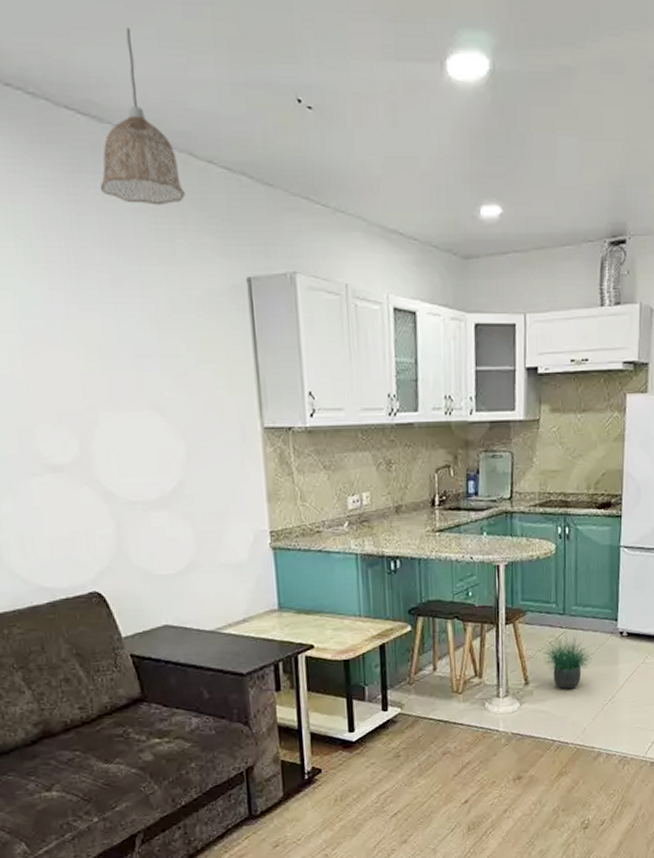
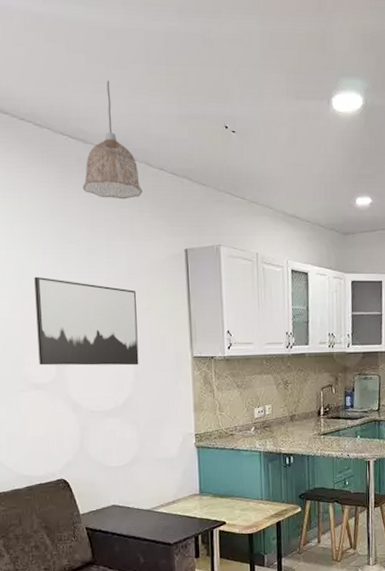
wall art: none [40,315,191,440] -> present [34,276,139,366]

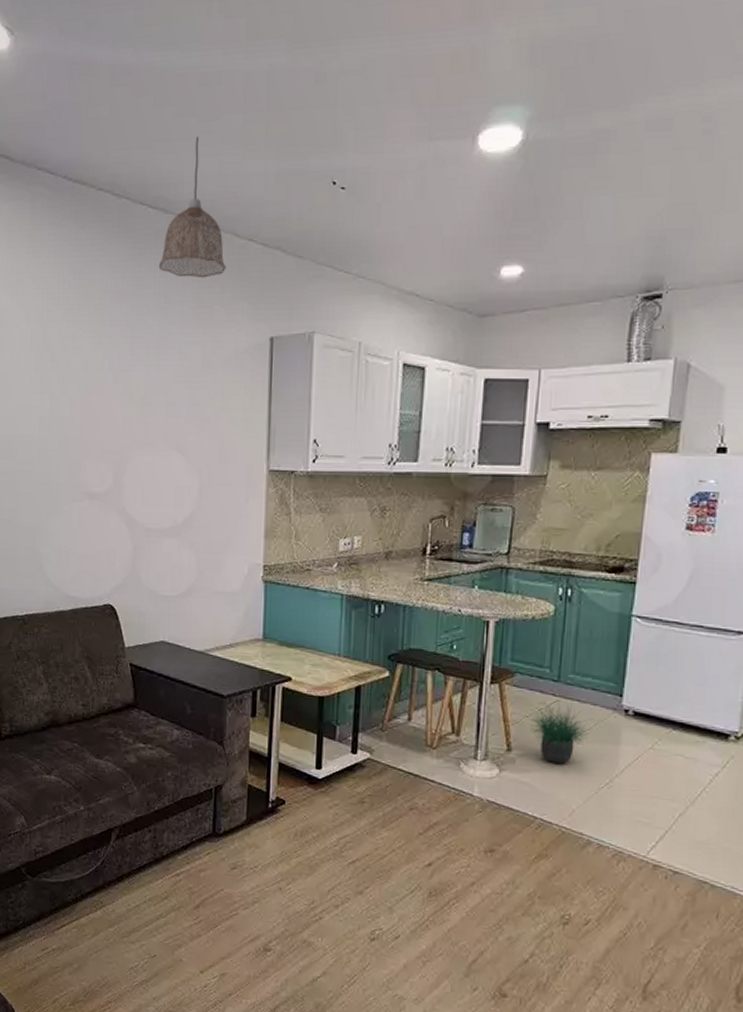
wall art: present [34,276,139,366] -> none [96,370,208,477]

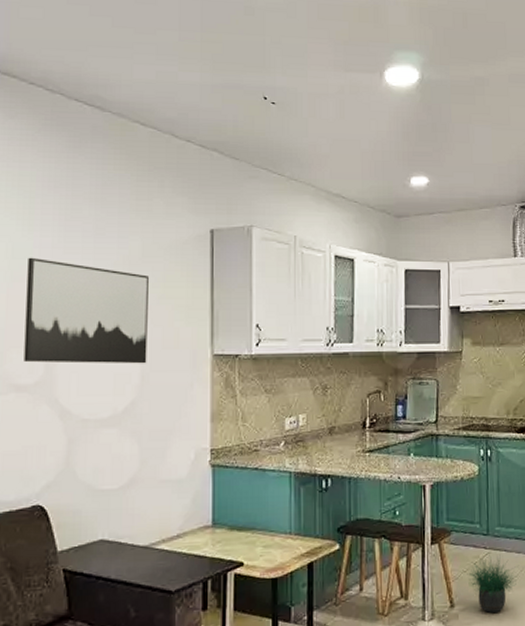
wall art: none [96,370,208,477] -> present [24,257,149,364]
pendant lamp: present [158,136,226,278] -> none [95,45,165,173]

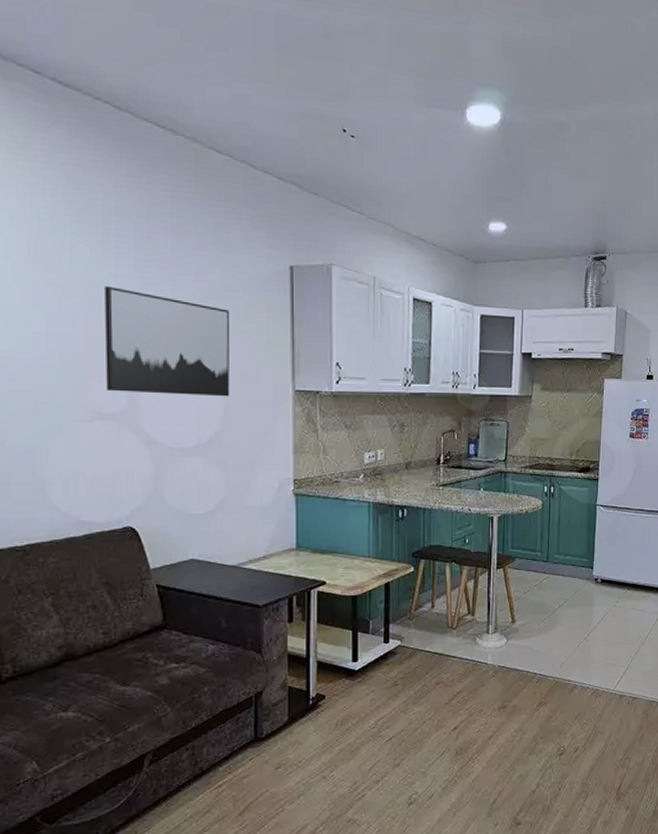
potted plant: present [467,552,516,614] -> none [527,577,571,628]

